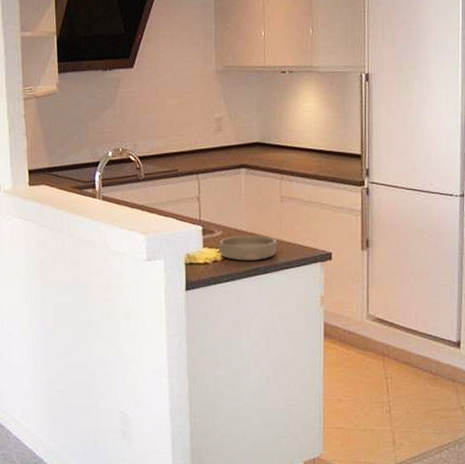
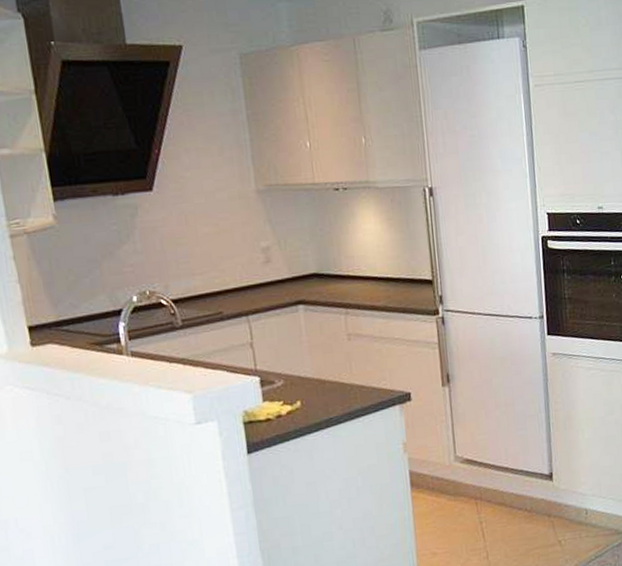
bowl: present [219,236,278,261] -> none [281,381,350,413]

